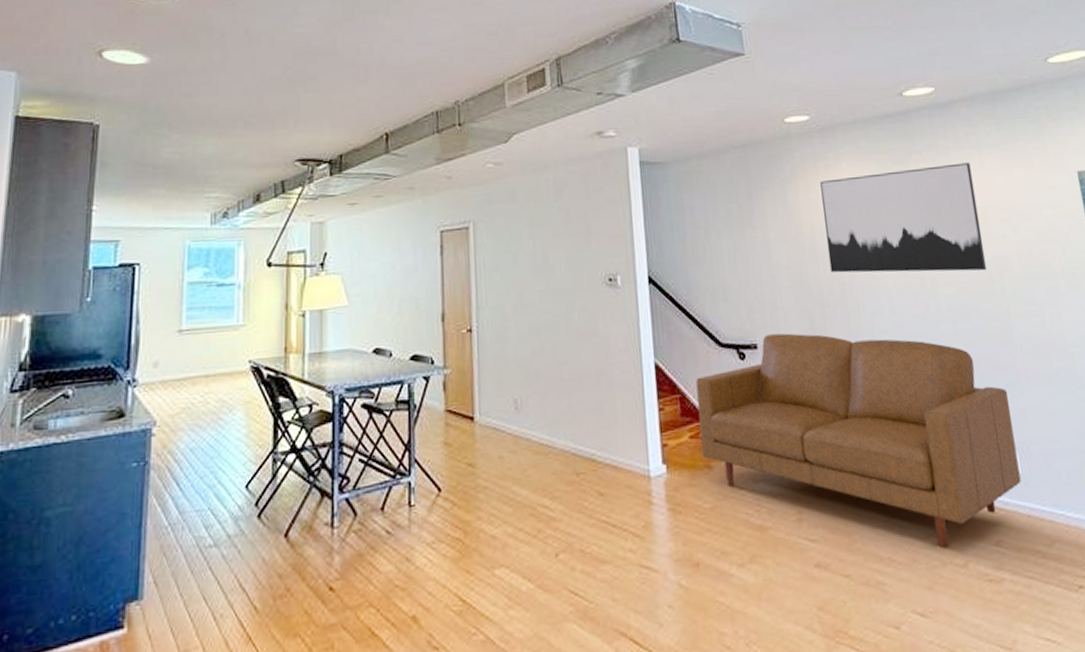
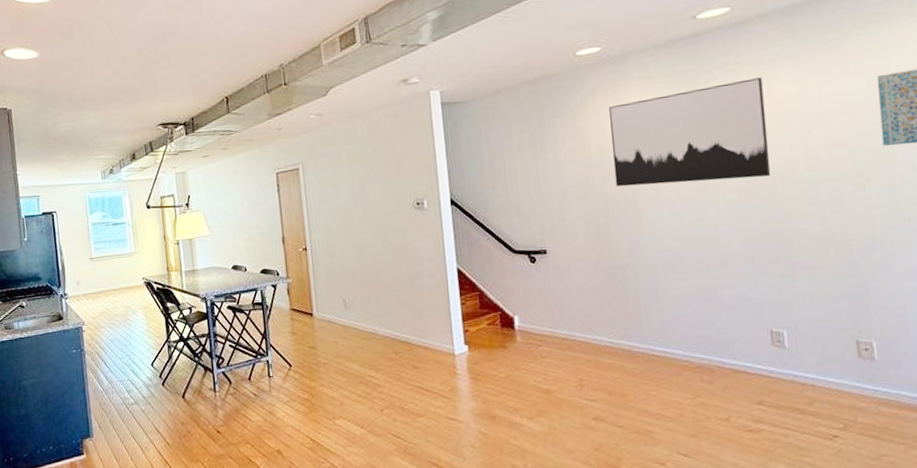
sofa: present [696,333,1021,549] -> none [492,239,787,407]

